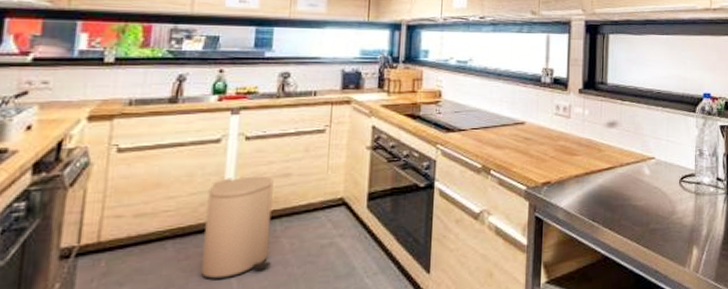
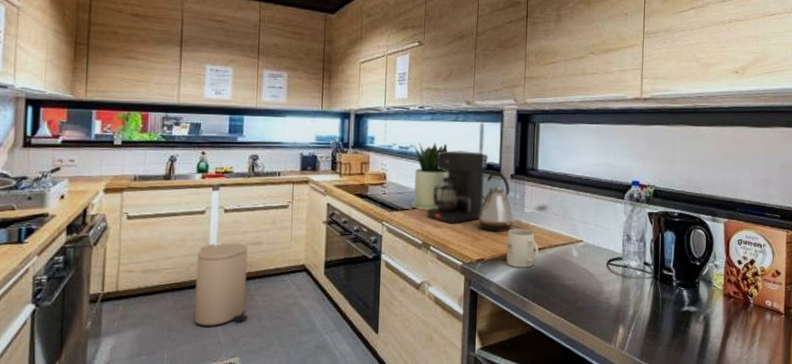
planter: none [468,56,511,131] -> present [409,142,448,211]
coffee maker: none [487,64,552,145] -> present [427,150,485,224]
kettle: none [544,86,583,152] -> present [478,172,515,232]
mug: none [573,147,609,190] -> present [505,229,539,268]

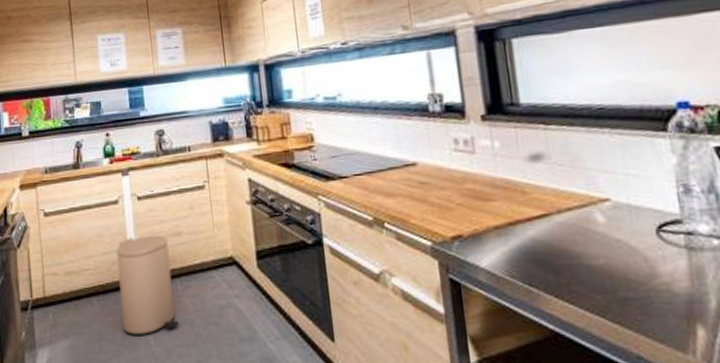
planter: present [409,142,448,211] -> none [342,85,393,177]
coffee maker: present [427,150,485,224] -> none [372,90,448,191]
kettle: present [478,172,515,232] -> none [443,113,498,197]
mug: present [505,229,539,268] -> none [489,189,543,245]

